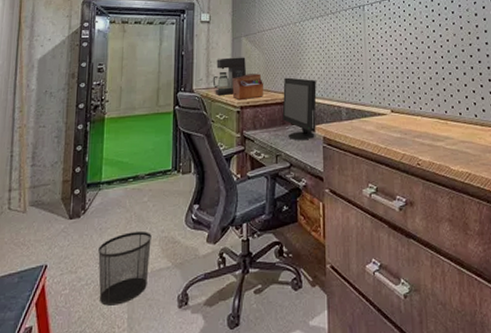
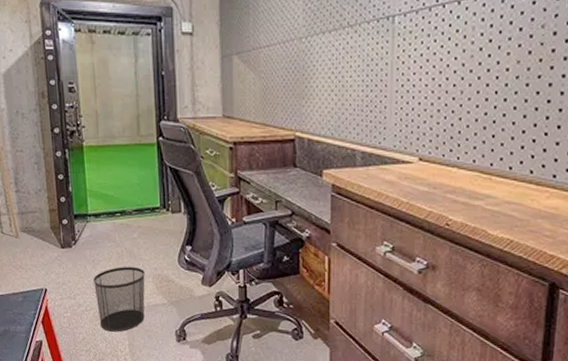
coffee maker: present [212,57,246,95] -> none [199,81,239,127]
sewing box: present [232,72,264,101] -> none [223,101,261,135]
computer monitor: present [282,77,317,141] -> none [283,109,326,186]

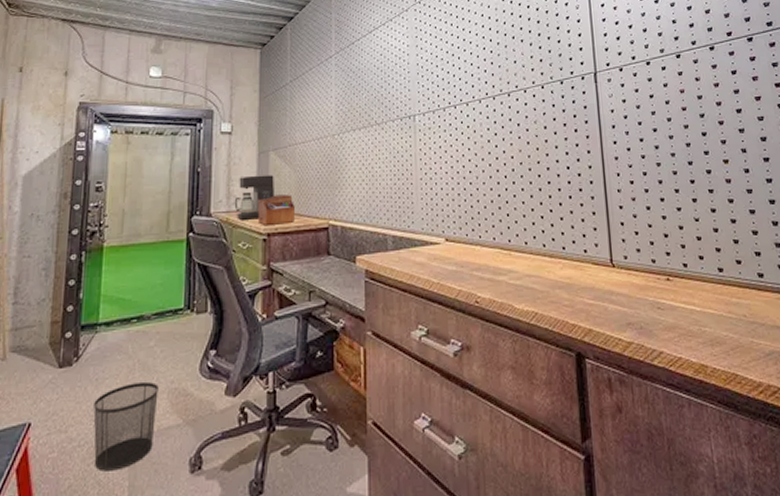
coffee maker: none [199,81,239,127] -> present [234,175,274,220]
sewing box: none [223,101,261,135] -> present [257,193,296,227]

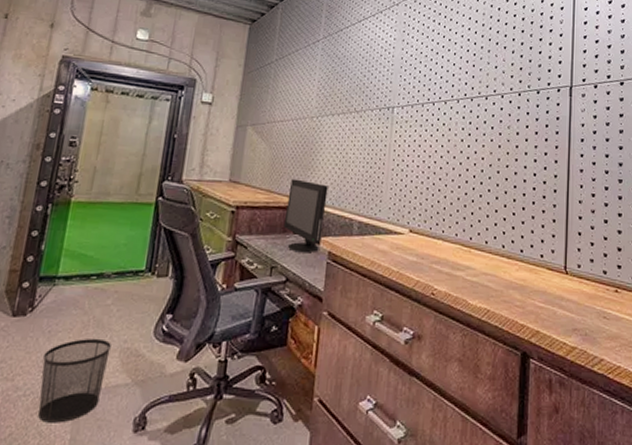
coffee maker: present [234,175,274,220] -> none [206,147,249,191]
sewing box: present [257,193,296,227] -> none [228,168,268,199]
computer monitor: none [317,199,358,274] -> present [283,178,328,253]

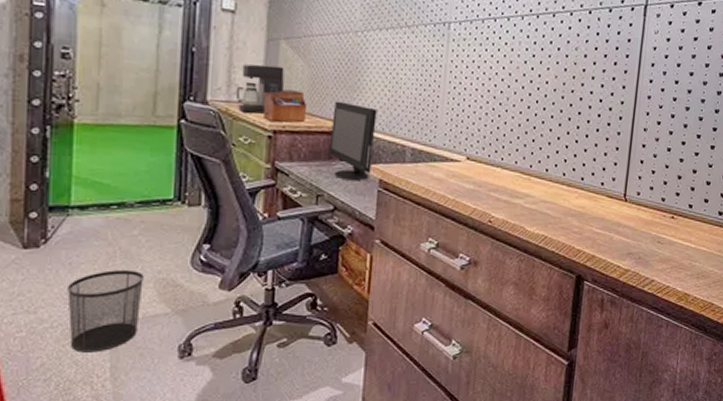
coffee maker: none [206,147,249,191] -> present [235,64,285,114]
sewing box: none [228,168,268,199] -> present [262,89,308,123]

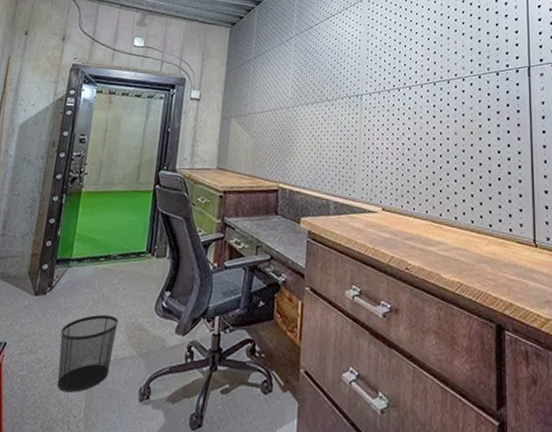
coffee maker: present [235,64,285,114] -> none [197,138,234,178]
sewing box: present [262,89,308,123] -> none [216,156,251,185]
computer monitor: present [328,101,377,181] -> none [266,164,306,233]

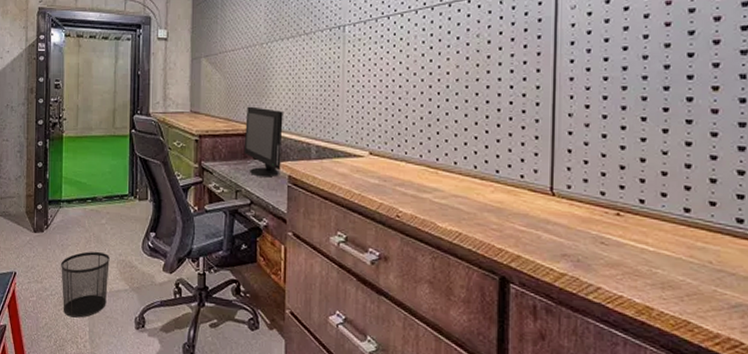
computer monitor: none [266,164,306,233] -> present [243,106,283,177]

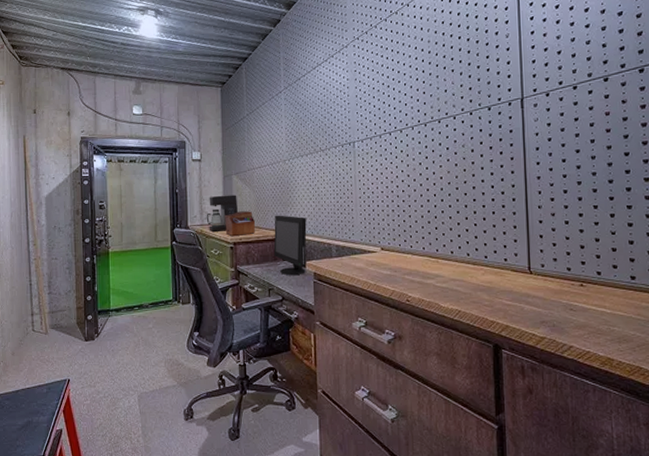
waste bin: present [61,251,110,318] -> none [112,353,158,416]
coffee maker: none [170,80,206,121] -> present [206,195,238,232]
sewing box: none [190,98,225,128] -> present [225,210,256,237]

